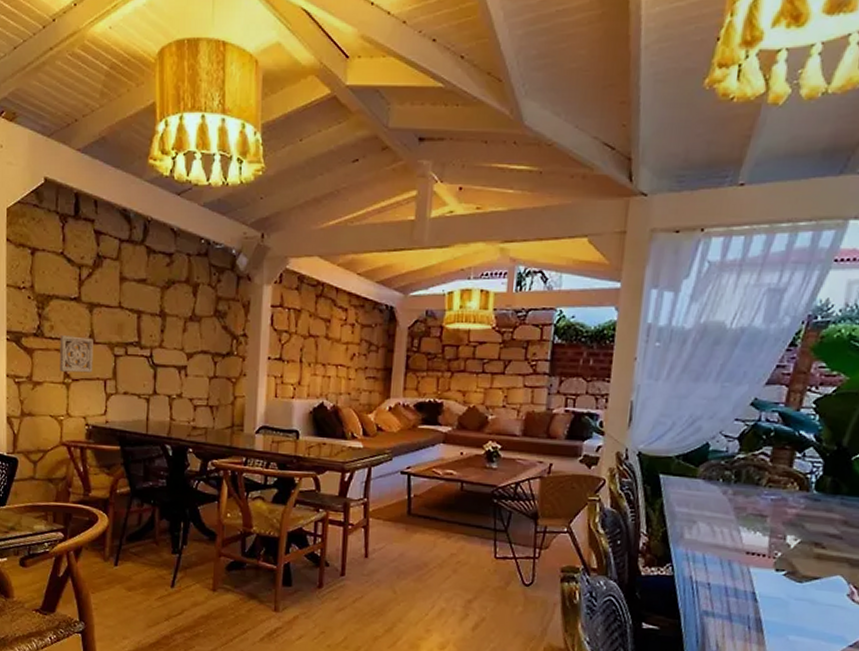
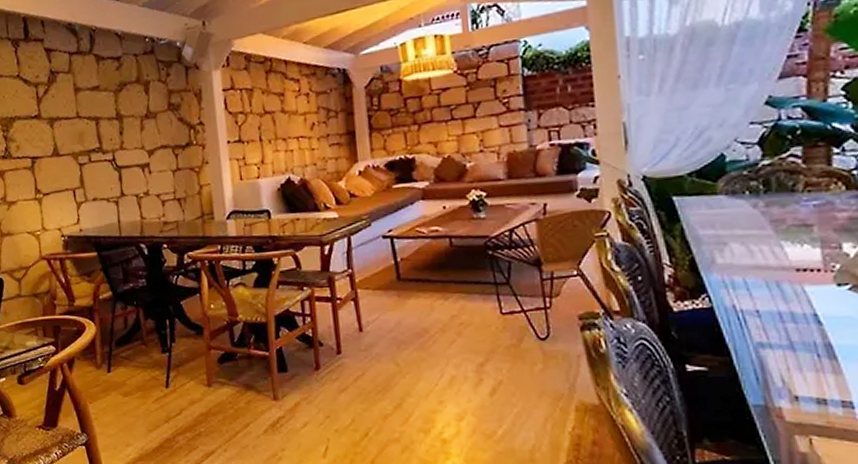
wall ornament: present [60,335,93,373] -> none [27,151,61,188]

